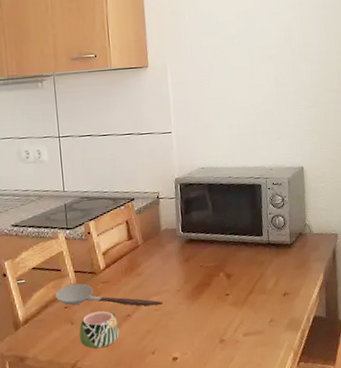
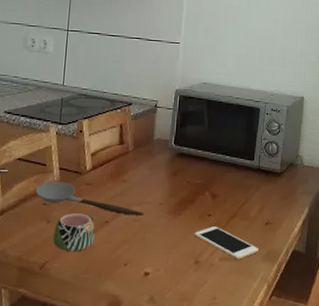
cell phone: none [215,304,280,333] -> present [194,226,258,260]

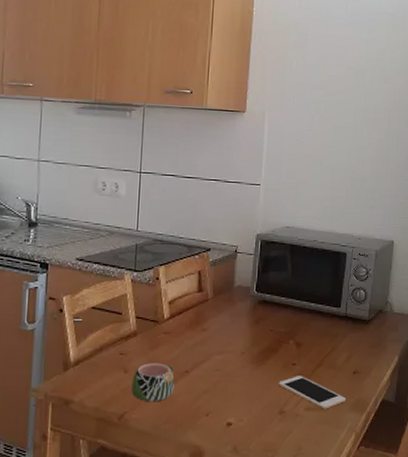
spoon: present [35,181,144,215] -> none [111,331,226,365]

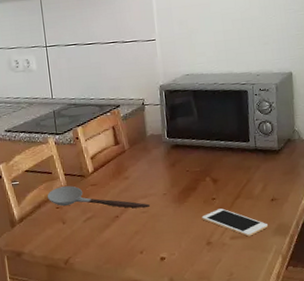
spoon: none [111,331,226,365] -> present [47,186,151,208]
mug: present [131,363,175,402] -> none [70,212,109,247]

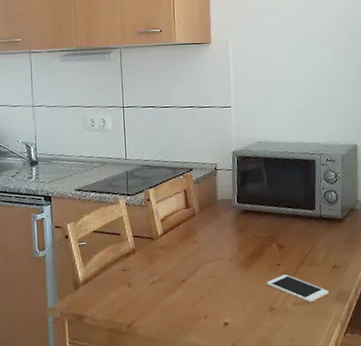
spoon: present [47,186,151,208] -> none [114,248,217,273]

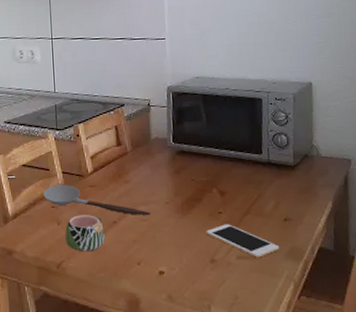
spoon: none [114,248,217,273] -> present [43,185,151,215]
mug: none [135,275,174,311] -> present [65,215,105,252]

